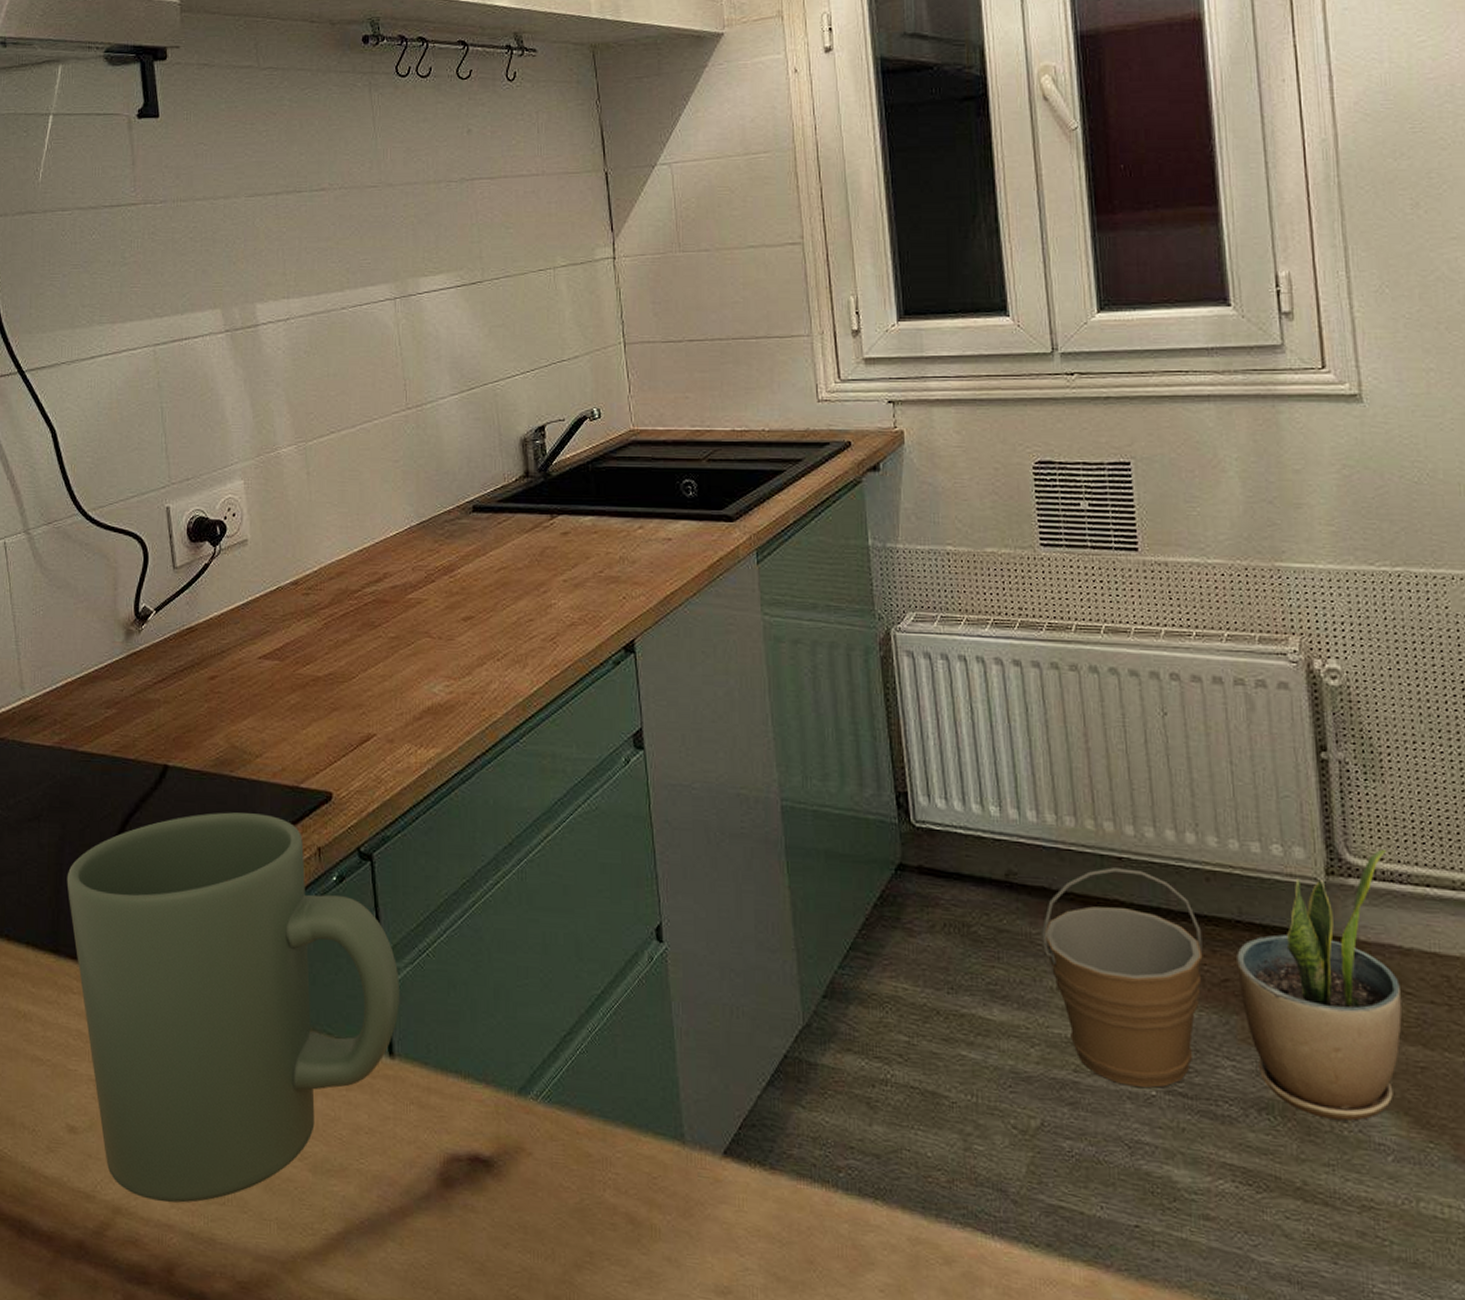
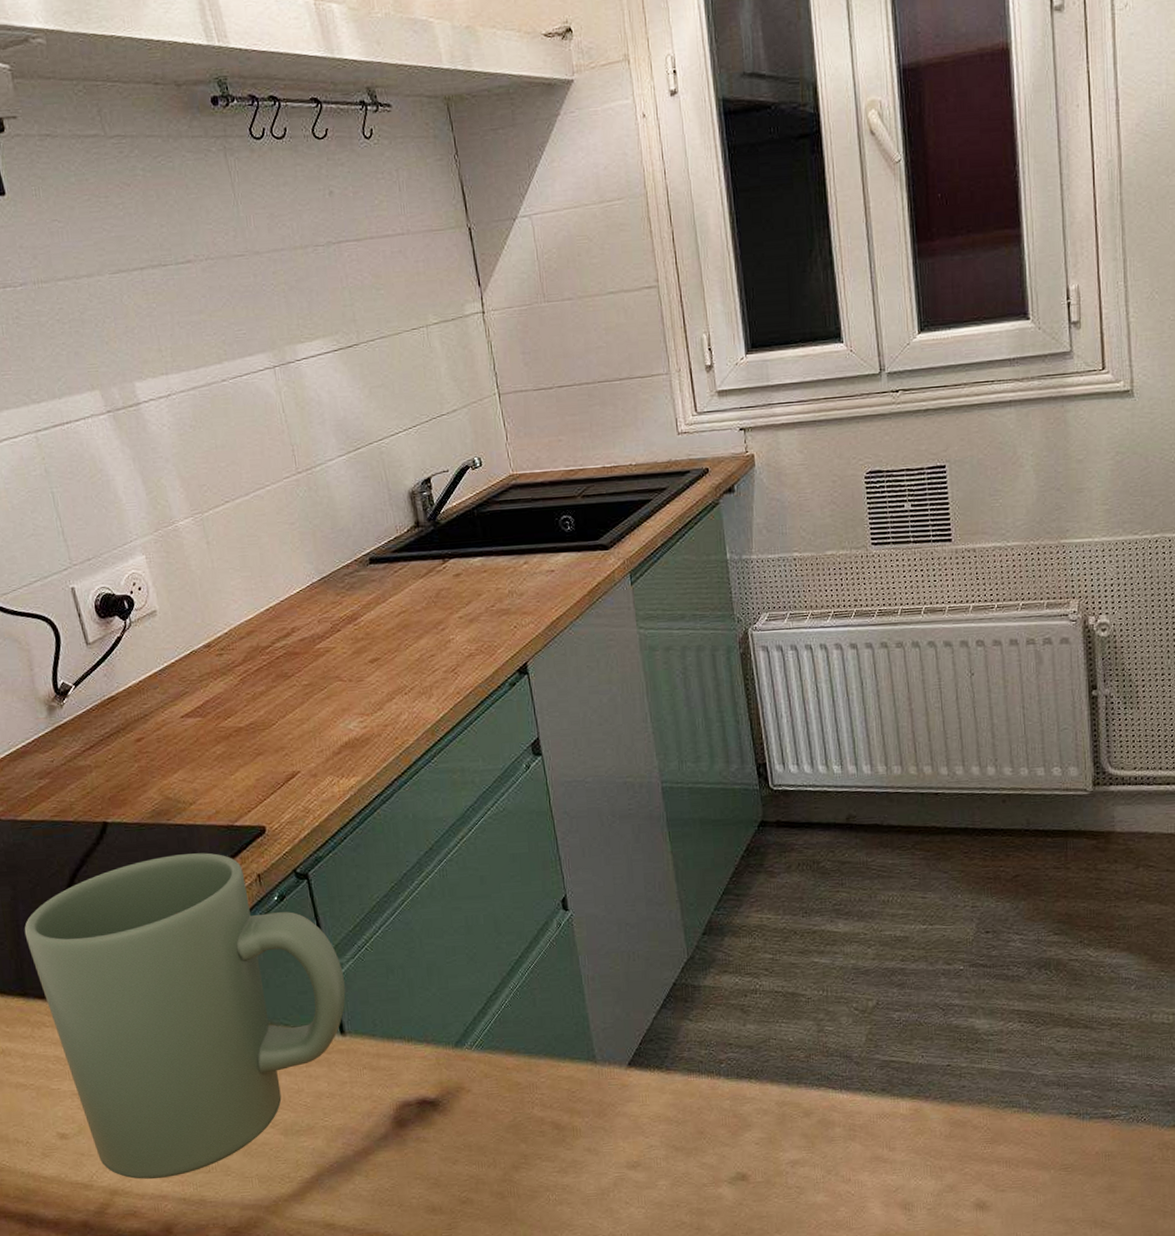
bucket: present [1042,867,1203,1089] -> none [876,801,1000,966]
potted plant: present [1237,849,1402,1121] -> none [1025,760,1145,967]

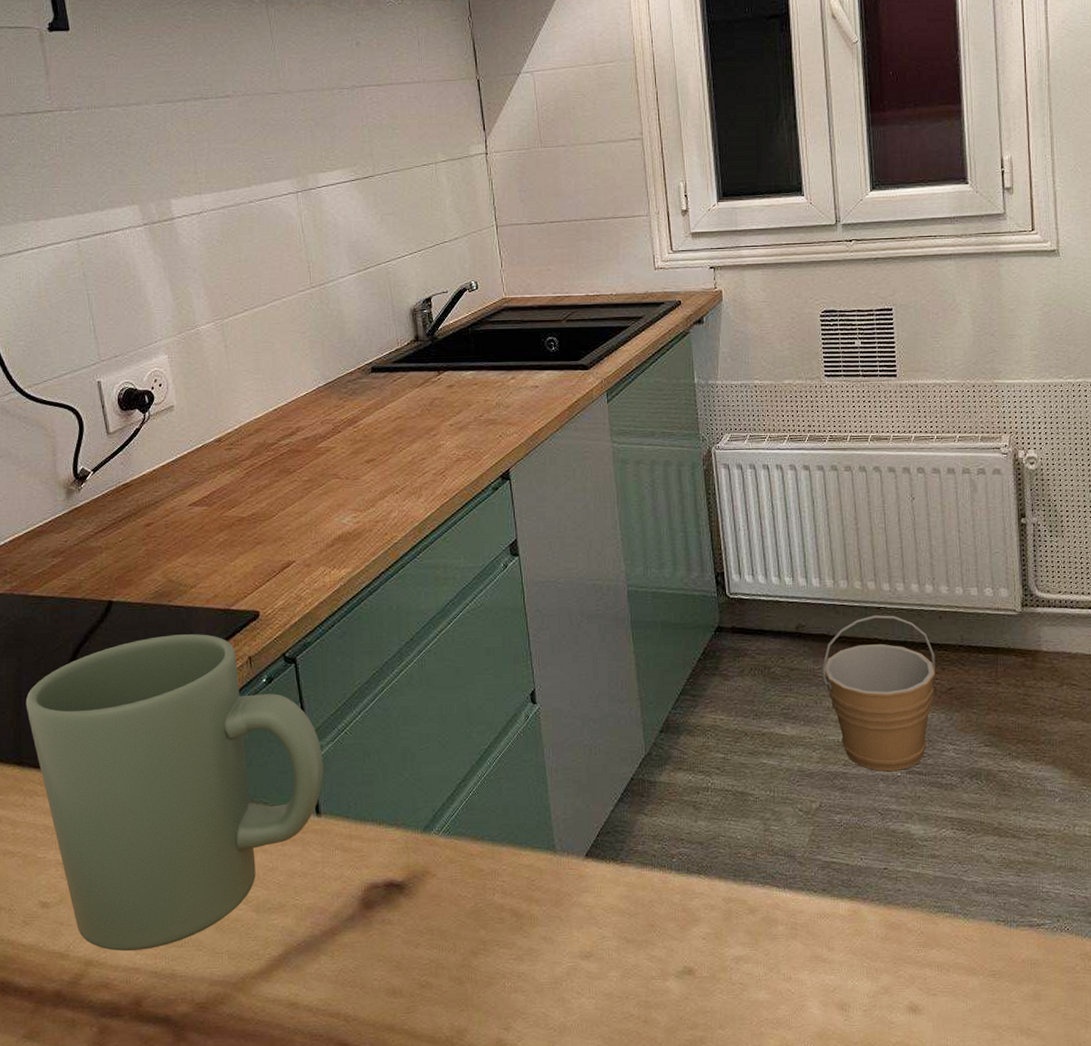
bucket: none [876,801,1000,966] -> present [822,615,936,772]

